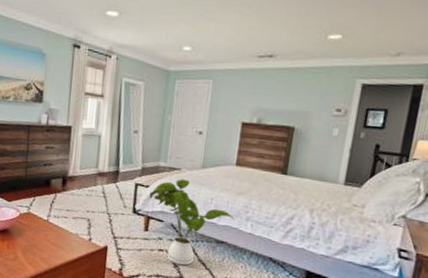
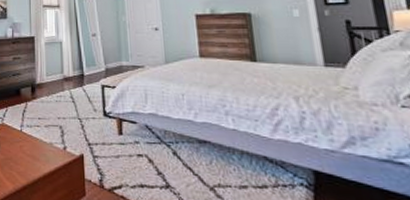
house plant: present [149,179,235,266] -> none [117,76,213,172]

